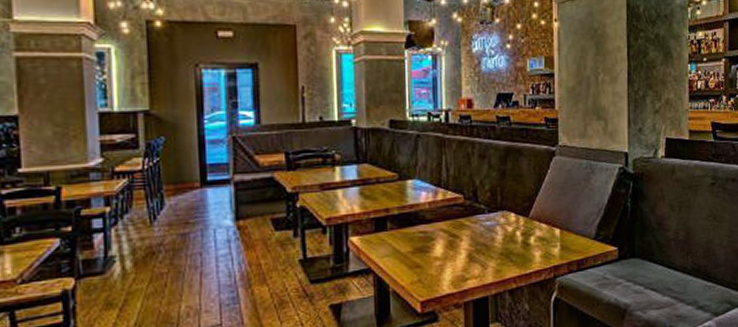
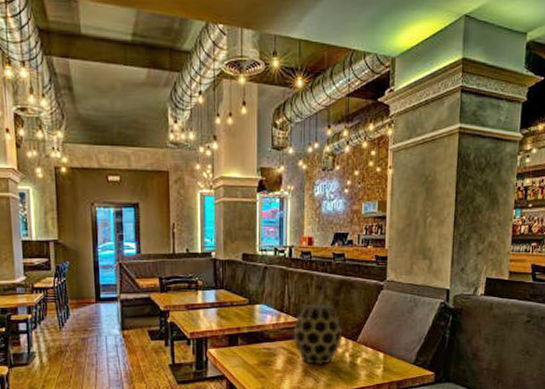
vase: none [453,175,513,247] -> present [293,303,343,364]

